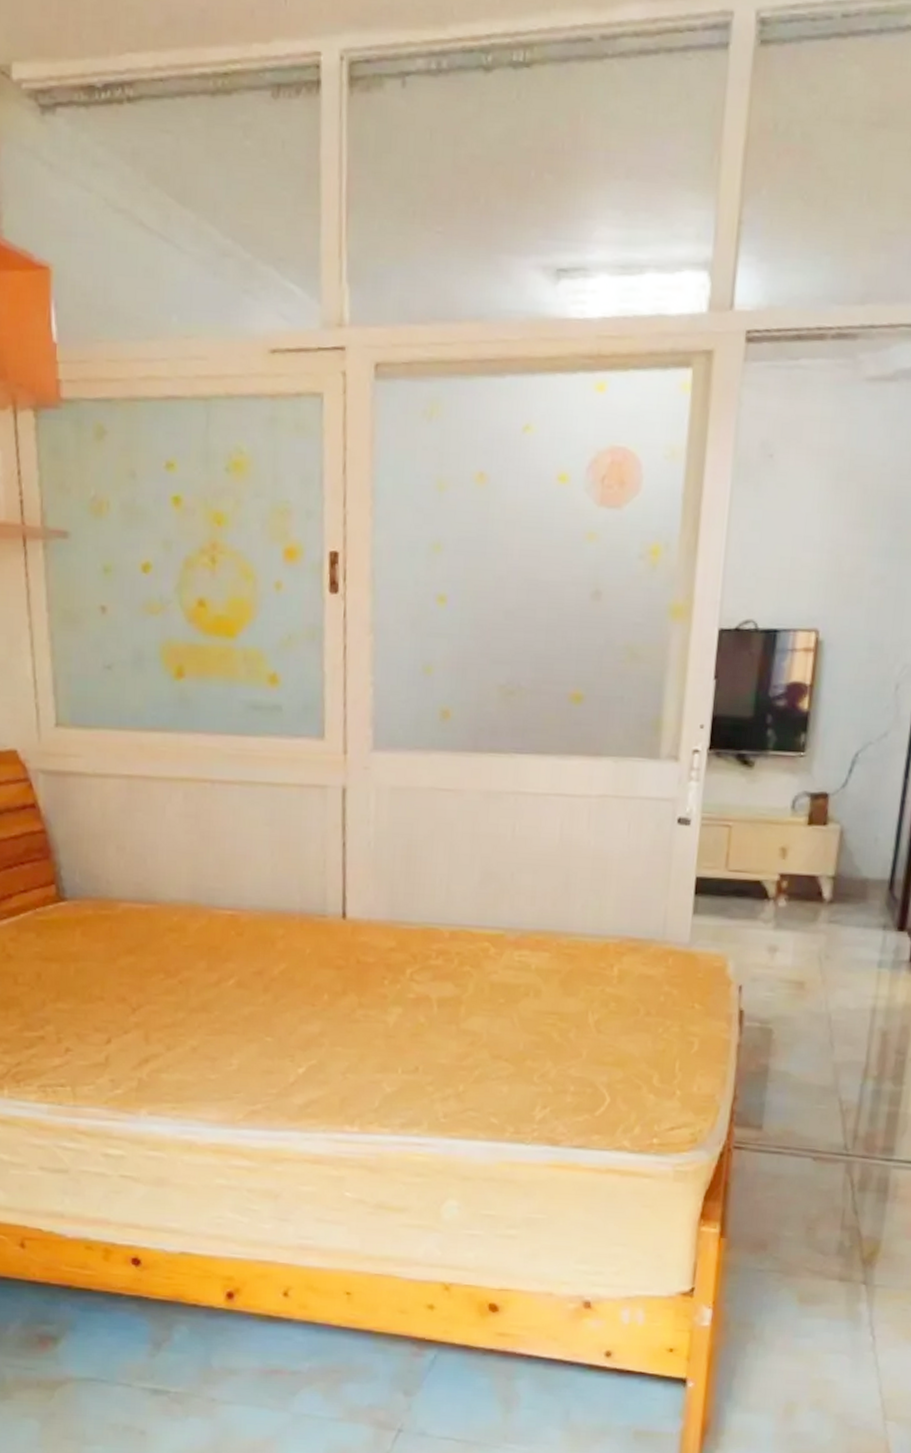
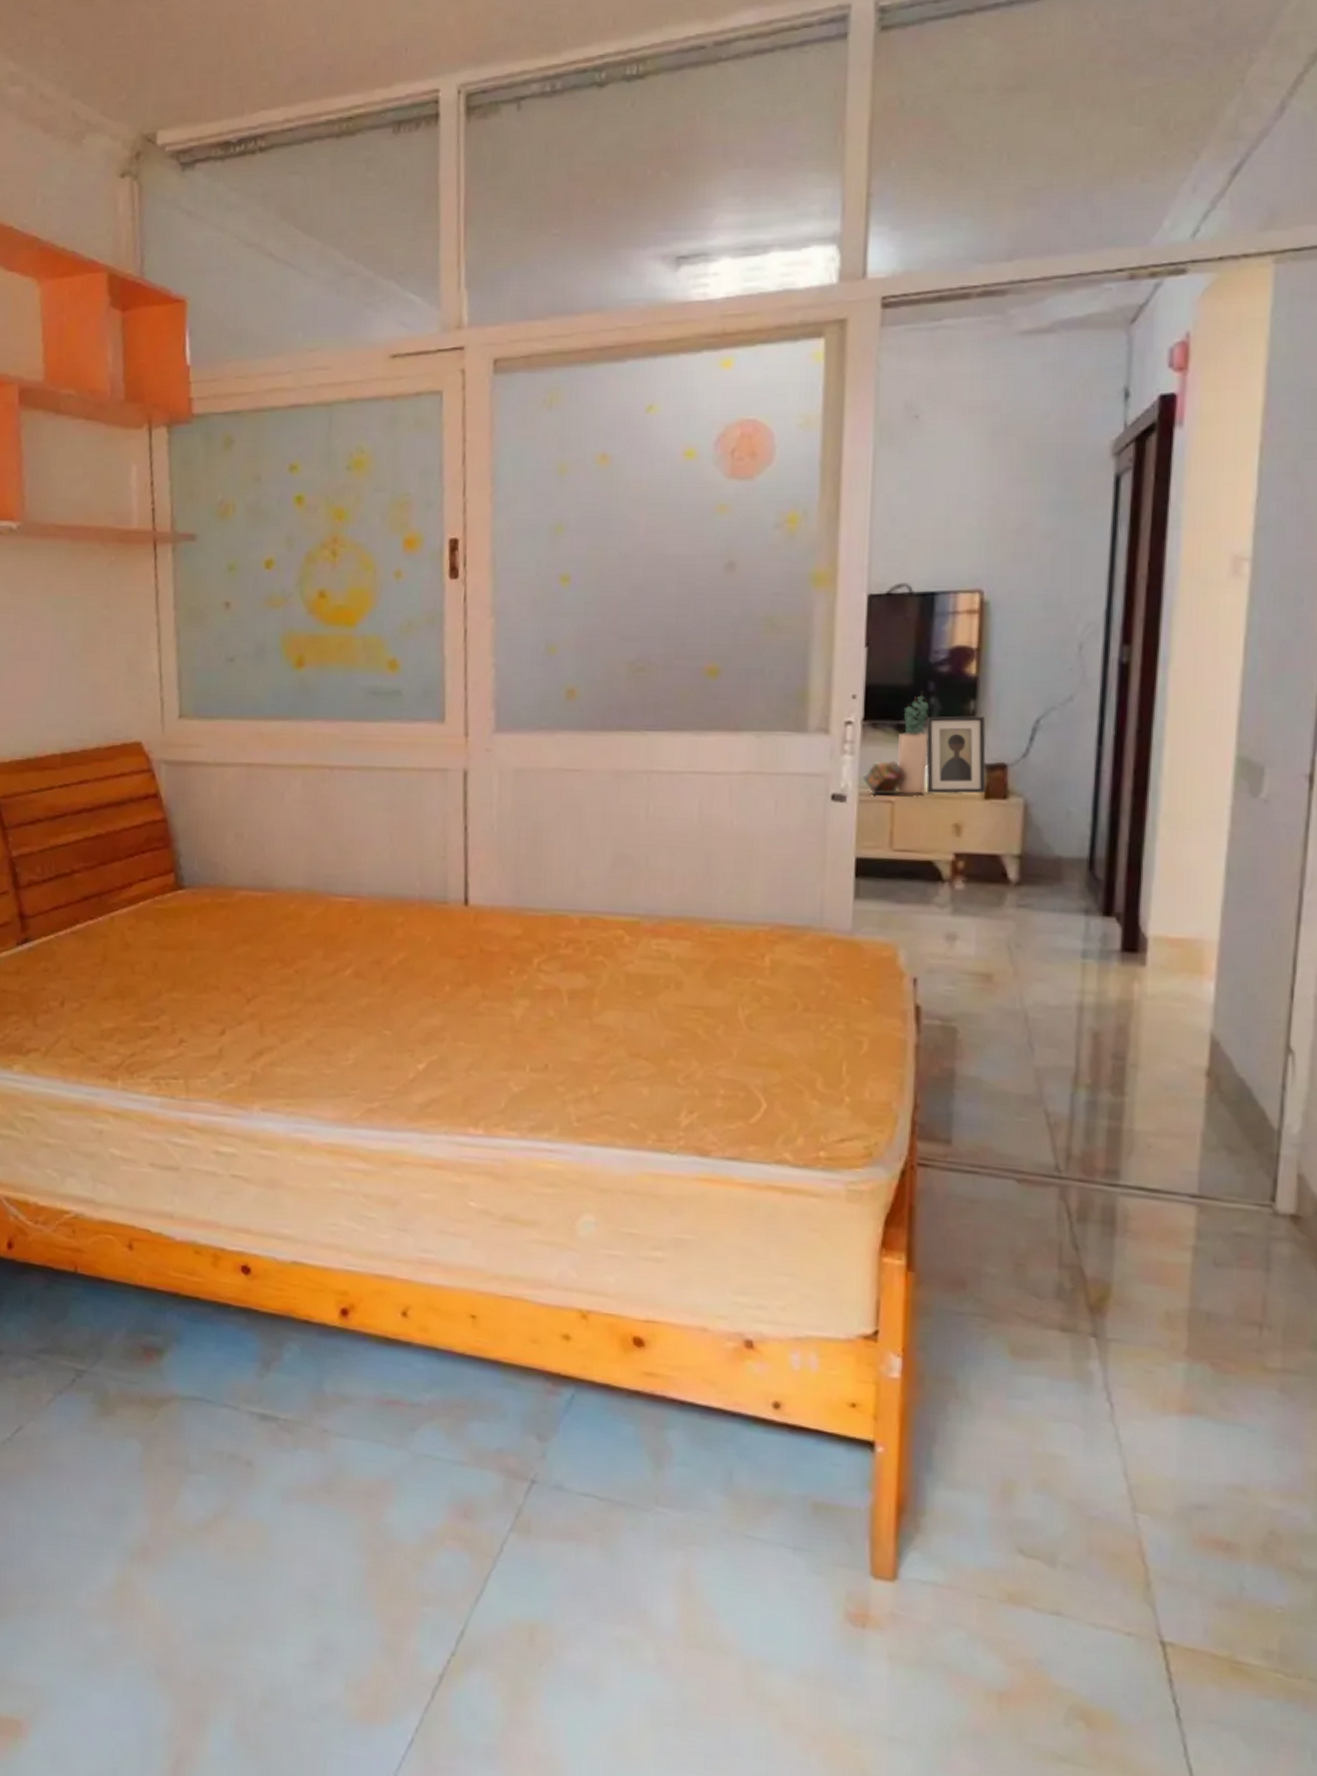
decorative box: none [706,787,743,819] -> present [863,761,906,794]
vase: none [734,725,767,821] -> present [896,692,930,796]
picture frame: none [759,747,813,820] -> present [926,716,986,794]

